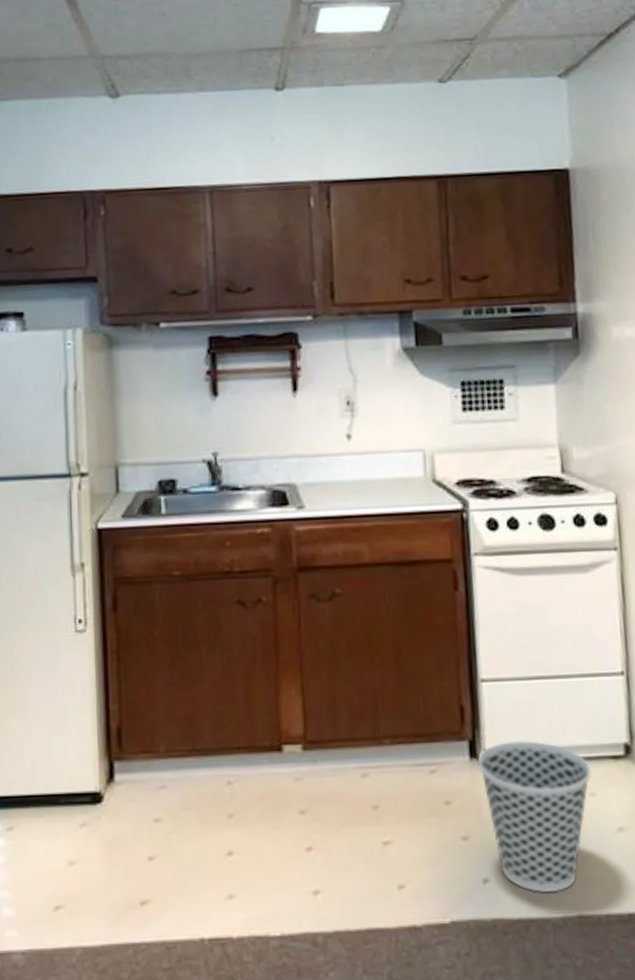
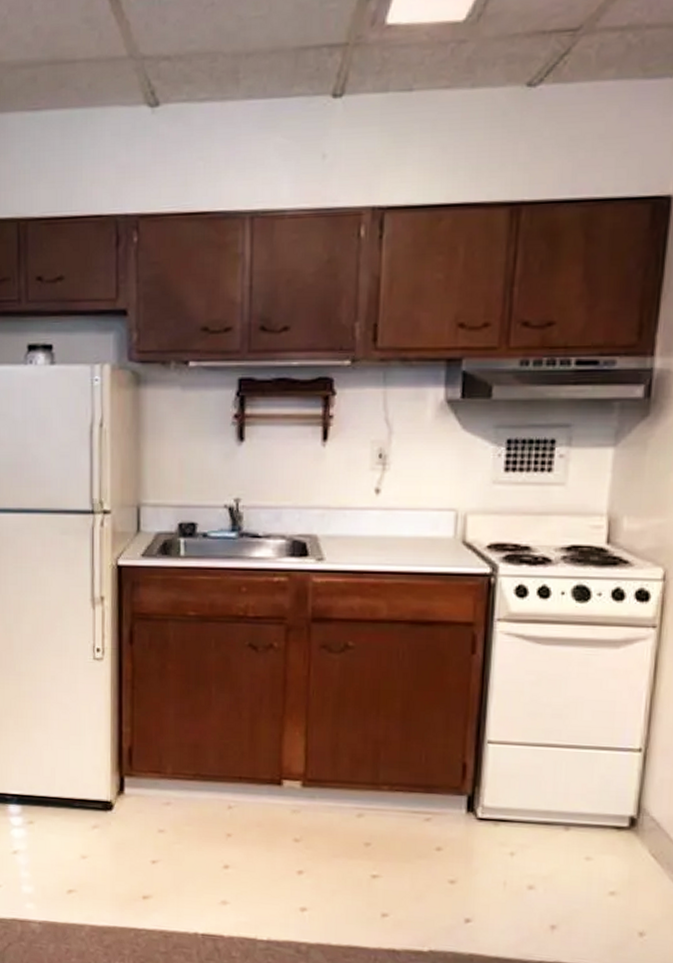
wastebasket: present [477,740,592,892] -> none [474,800,591,939]

